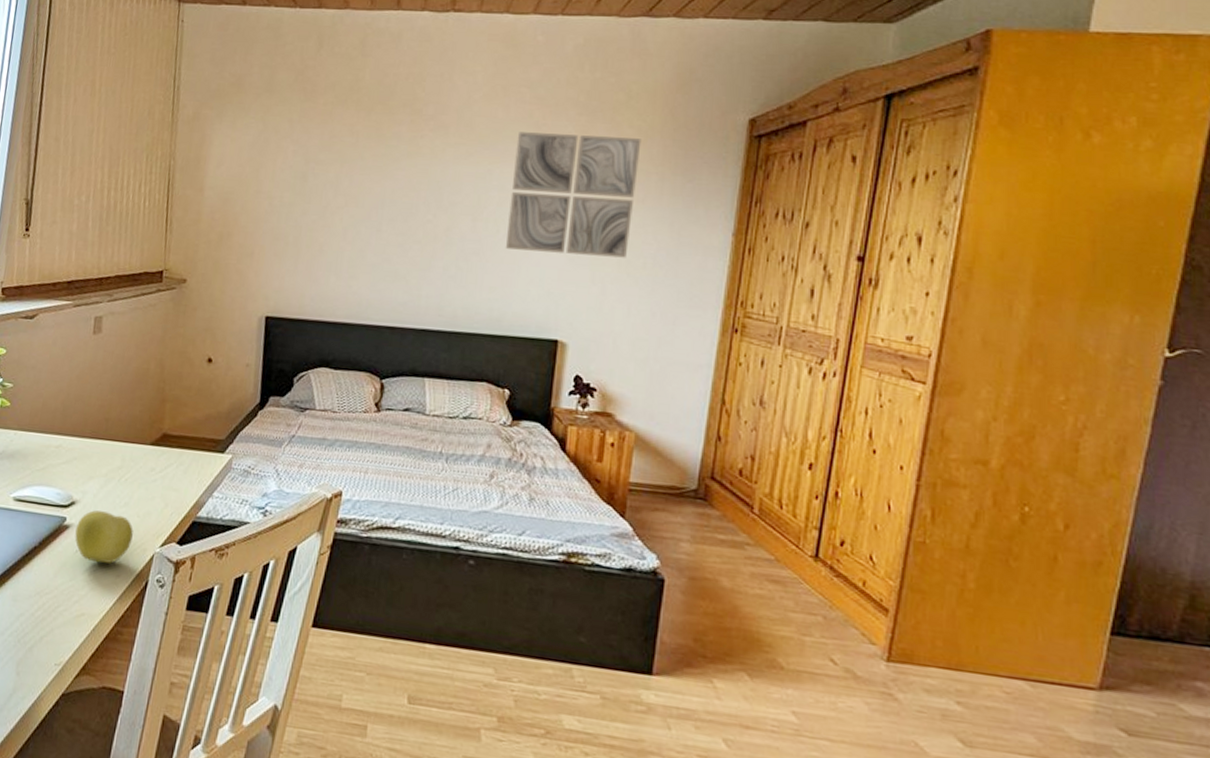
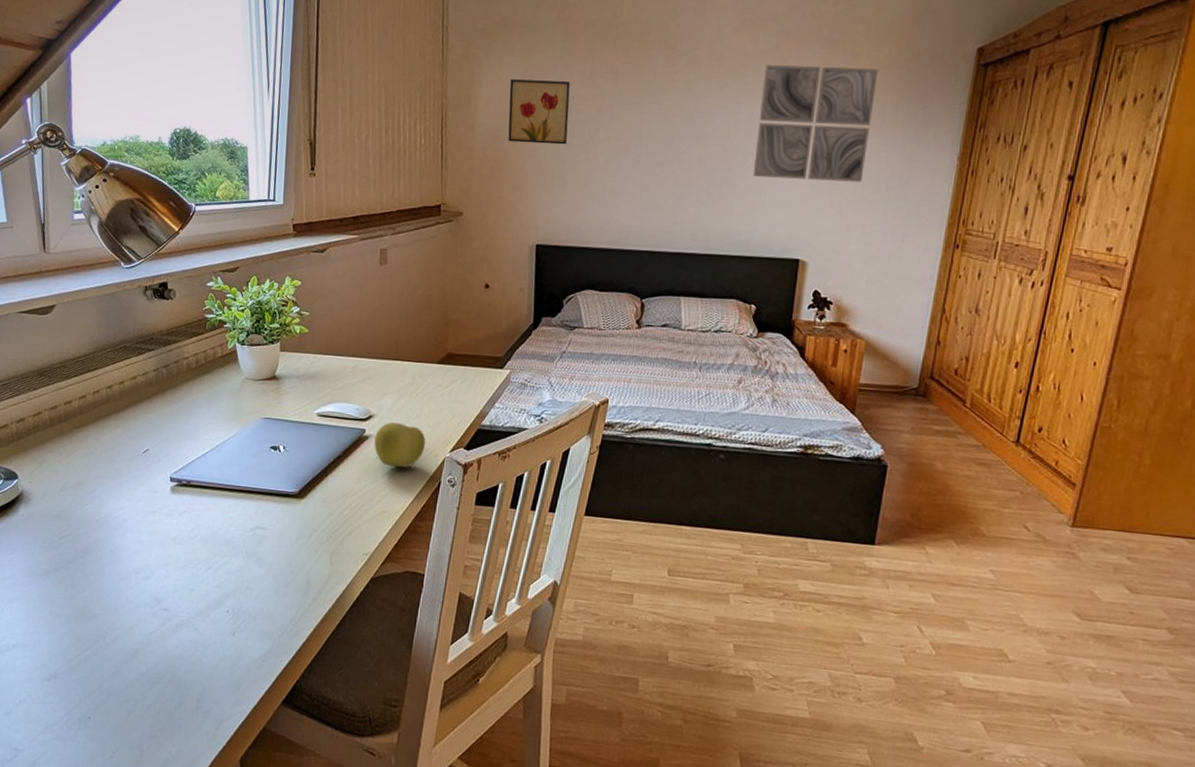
wall art: none [238,141,308,211] -> present [508,79,570,145]

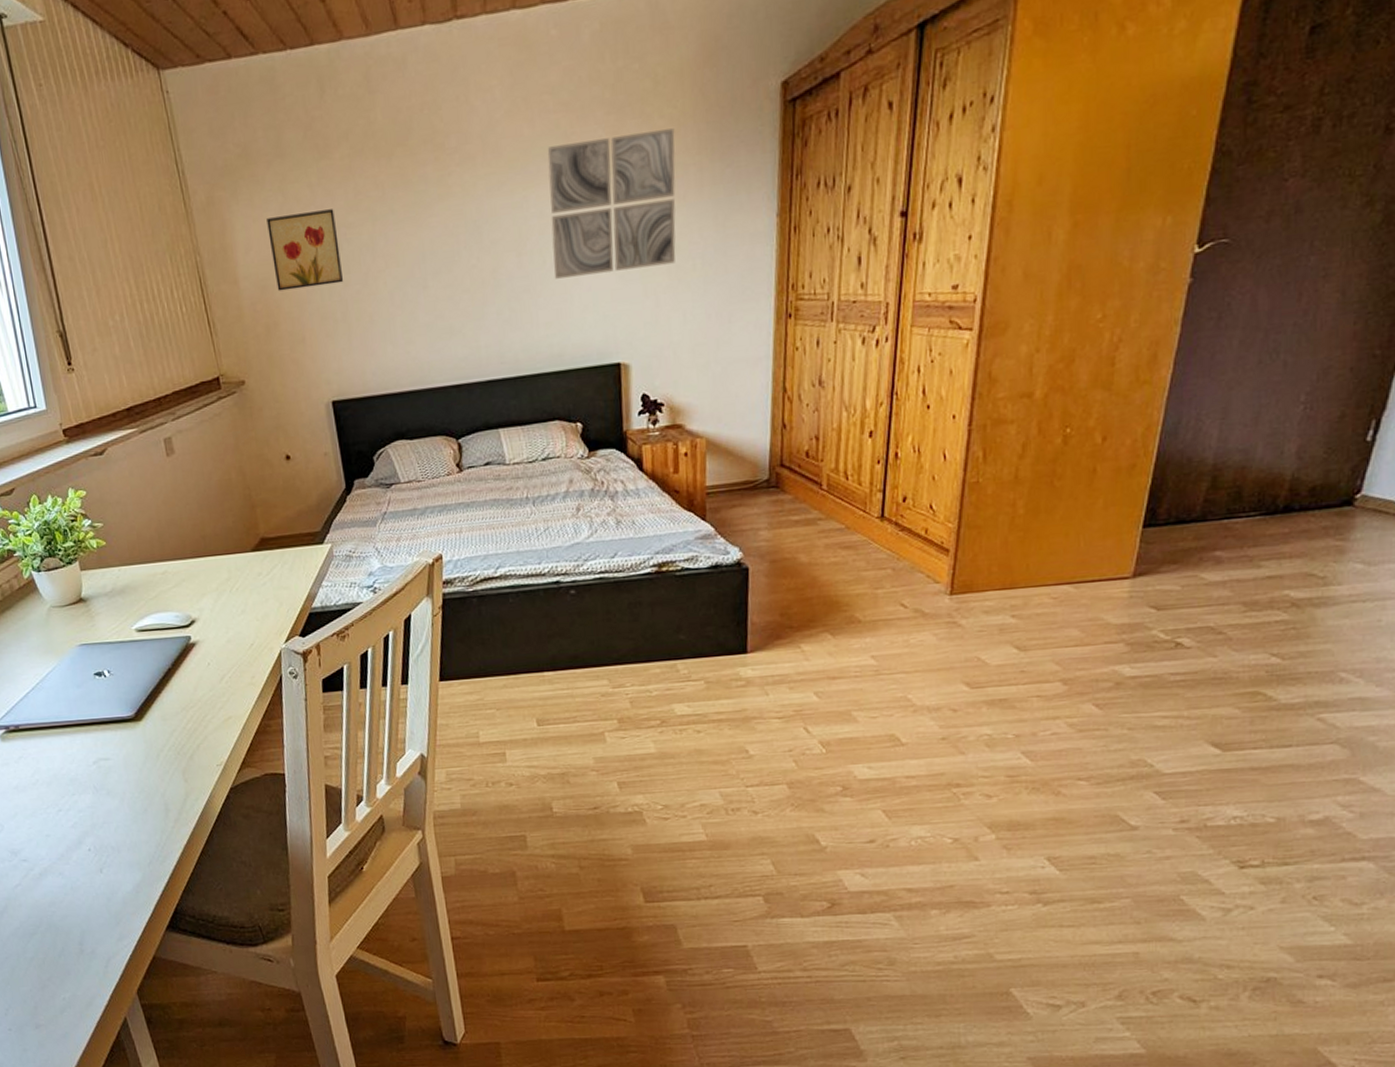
apple: present [374,422,426,468] -> none [202,622,258,670]

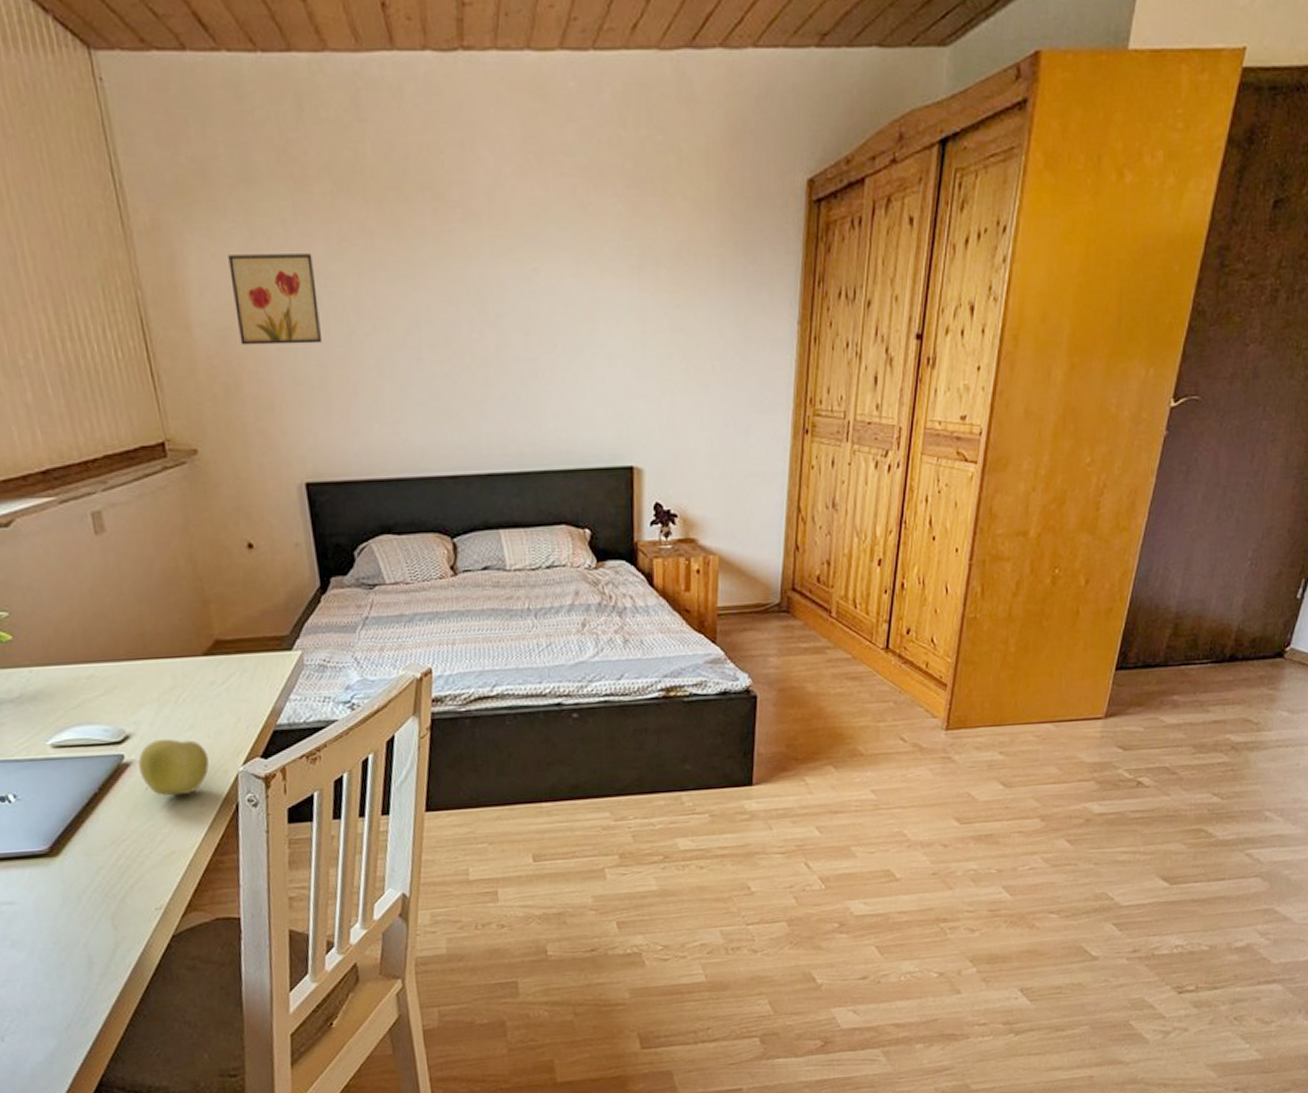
apple: none [202,622,258,670] -> present [138,739,209,796]
wall art: present [547,128,676,279] -> none [561,213,698,366]

